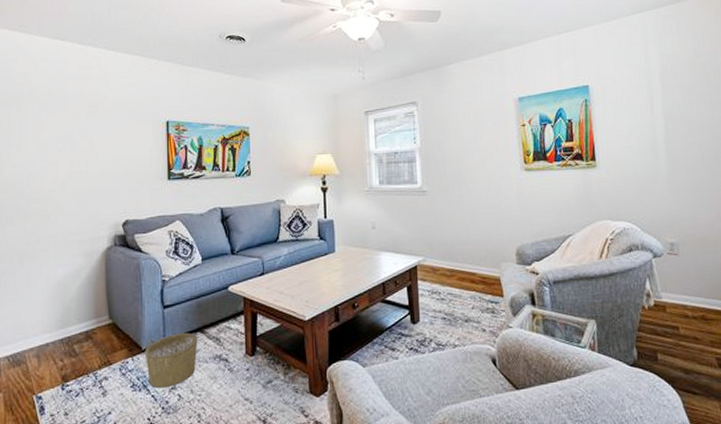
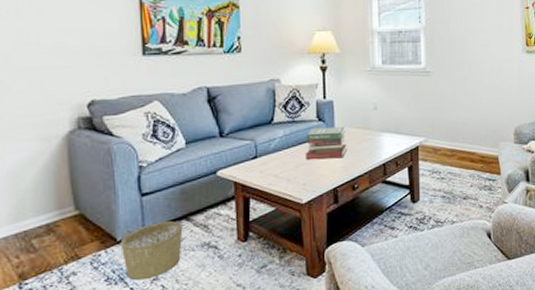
books: none [308,245,347,278] -> present [306,126,347,160]

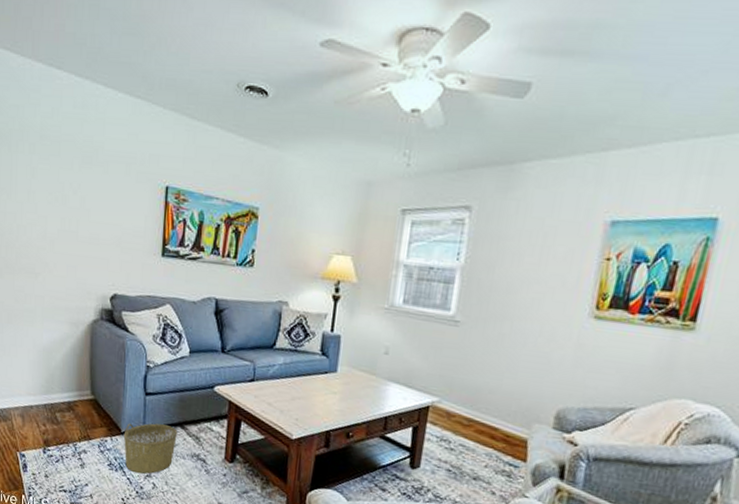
books: present [306,126,347,160] -> none [303,361,349,401]

